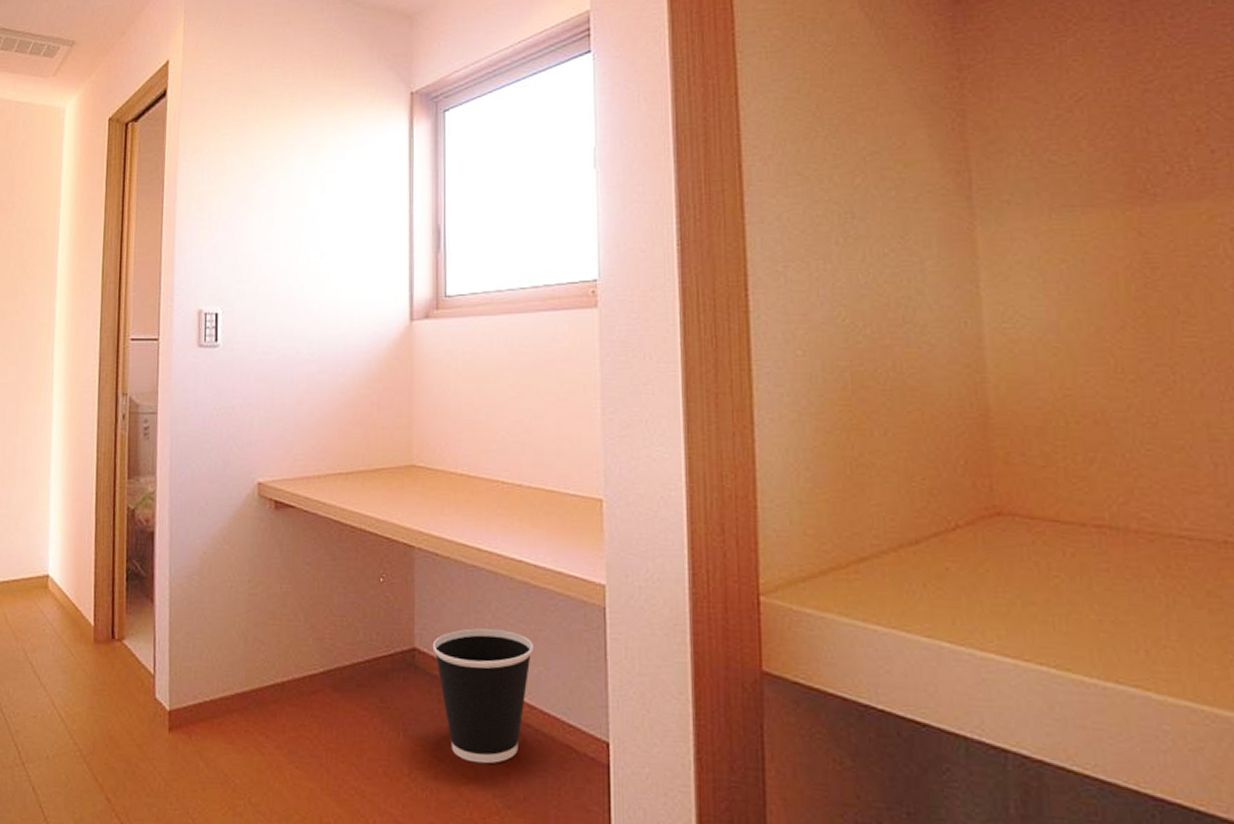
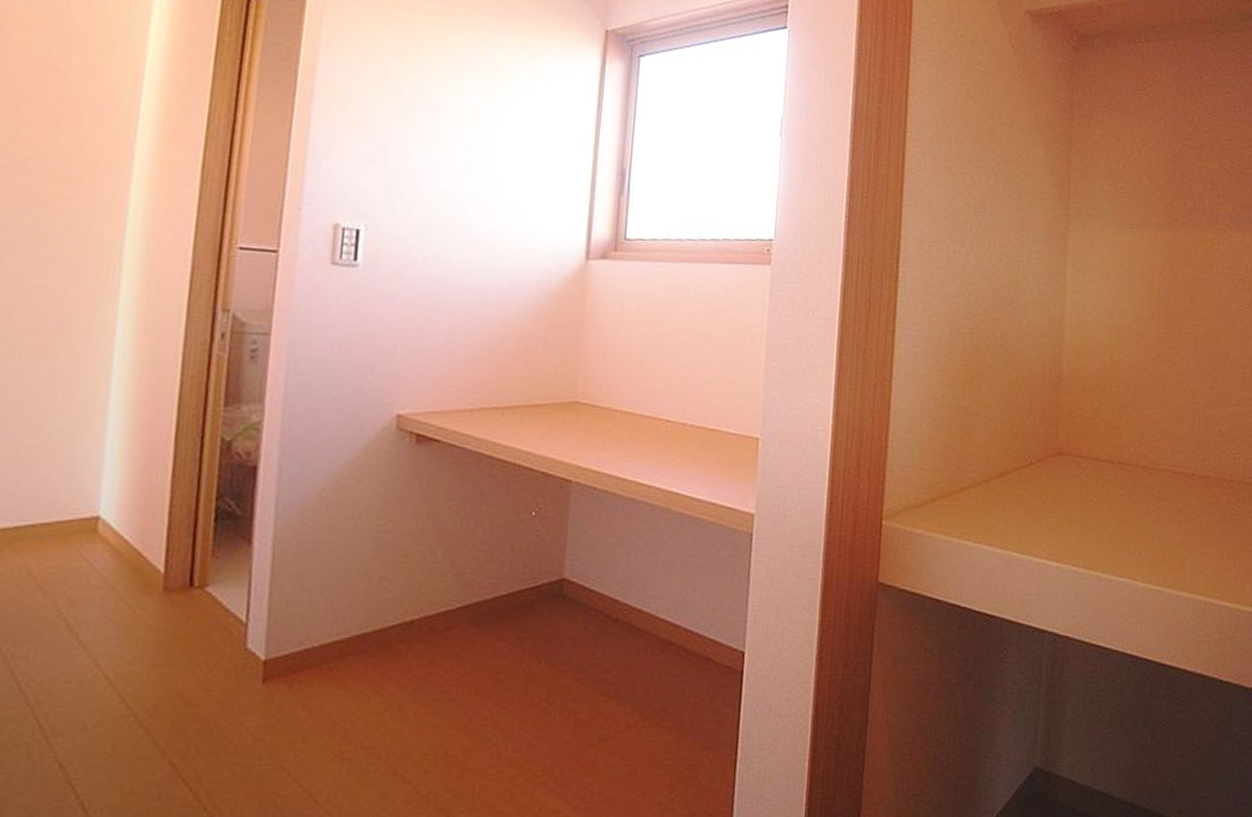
wastebasket: present [432,628,534,764] -> none [582,557,684,682]

